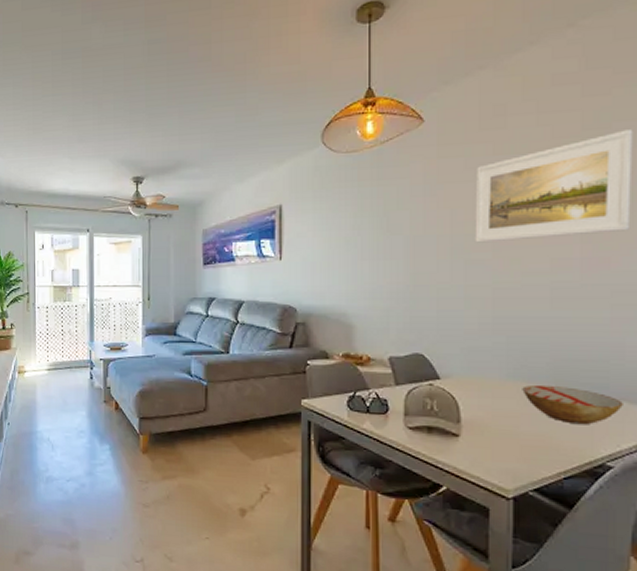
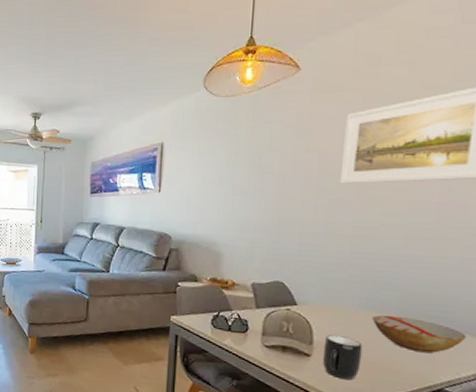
mug: none [472,409,515,461] -> present [322,334,363,381]

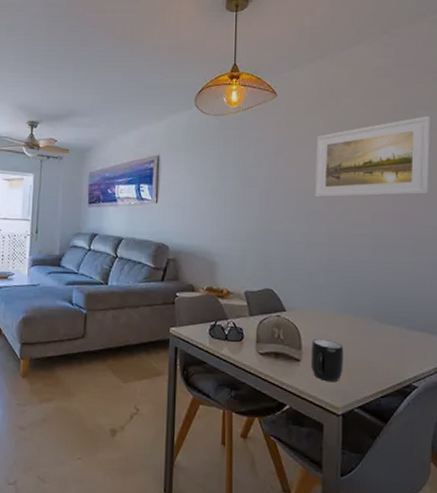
bowl: present [372,315,466,354] -> none [349,317,425,352]

